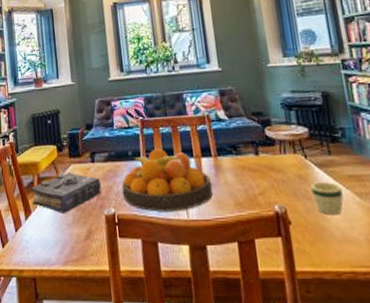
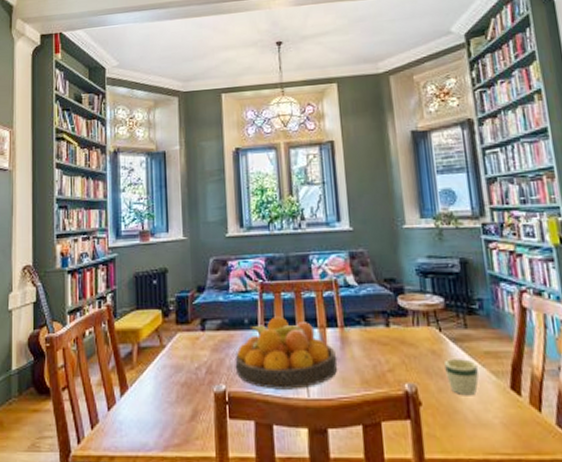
book: present [31,172,102,214] -> none [129,341,211,391]

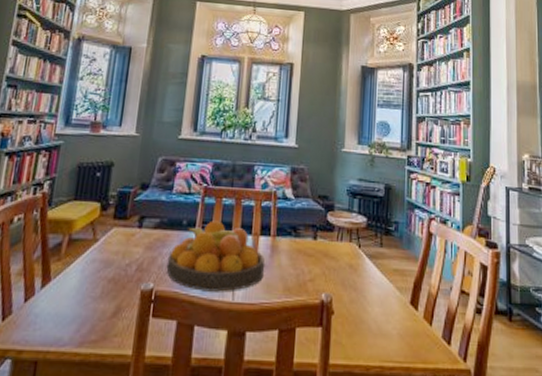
mug: present [444,359,479,396] -> none [358,273,386,308]

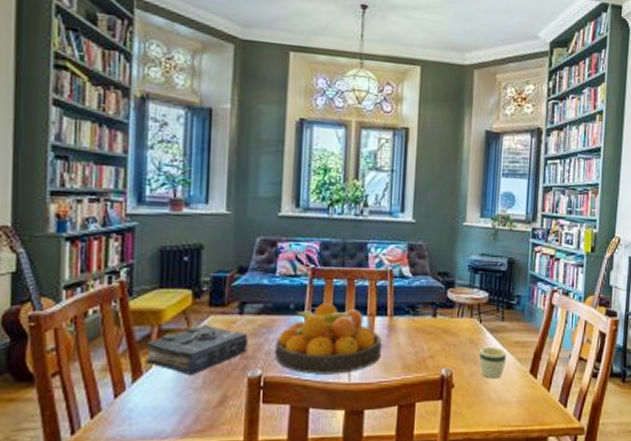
book: none [54,235,145,285] -> present [145,324,248,376]
mug: none [358,273,386,308] -> present [479,347,506,379]

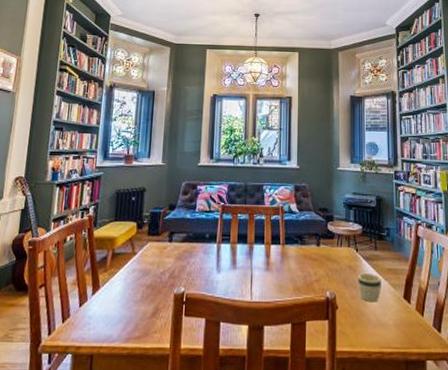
book: present [145,324,248,376] -> none [102,249,175,291]
fruit bowl: present [274,303,383,374] -> none [194,233,277,293]

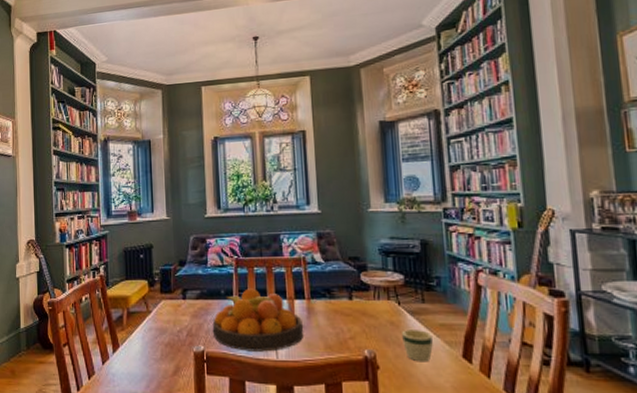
fruit bowl: none [194,233,277,293] -> present [212,288,304,352]

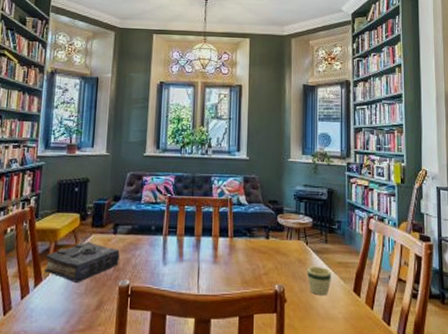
book: none [120,307,191,349] -> present [44,241,120,284]
fruit bowl: present [212,288,304,352] -> none [139,225,225,286]

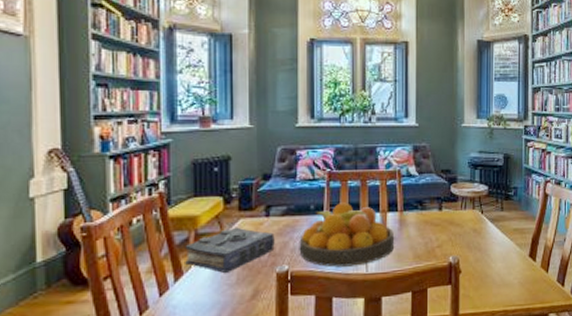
fruit bowl: none [139,225,225,286] -> present [299,202,395,267]
mug: present [307,267,331,296] -> none [483,235,507,264]

